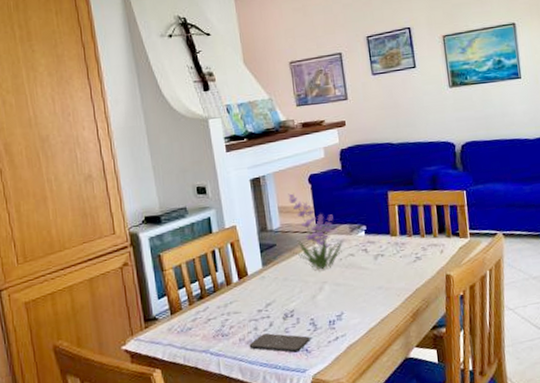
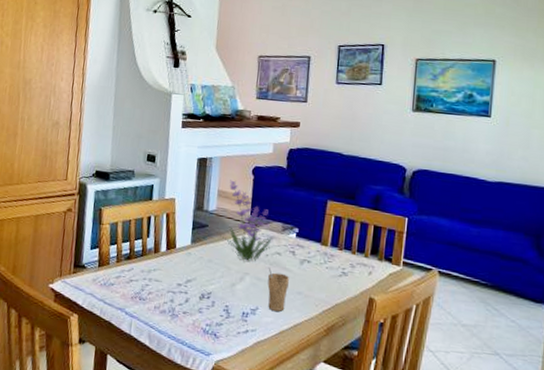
smartphone: present [249,333,310,353] -> none [162,308,221,334]
cup: none [344,270,369,311] -> present [267,266,289,312]

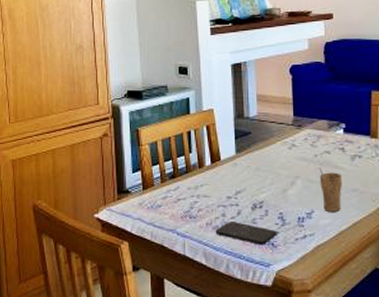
smartphone: none [162,308,221,334] -> present [215,222,277,245]
plant: present [220,180,273,262] -> none [265,82,321,164]

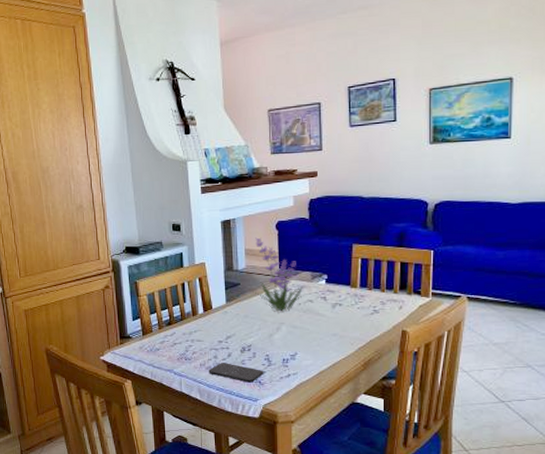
plant: none [265,82,321,164] -> present [253,237,304,312]
cup: present [319,167,342,212] -> none [302,314,323,354]

